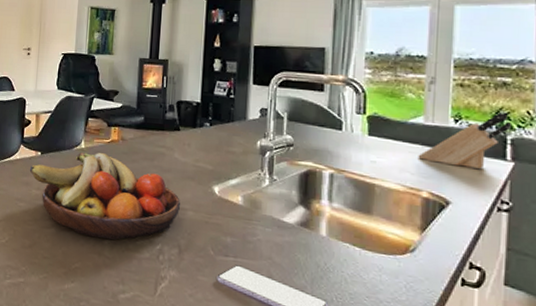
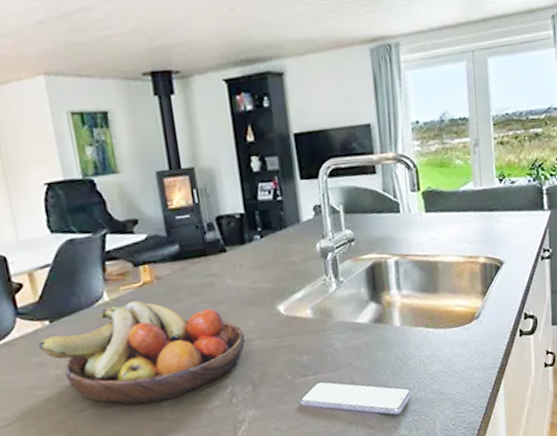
knife block: present [418,113,511,170] -> none [472,164,545,227]

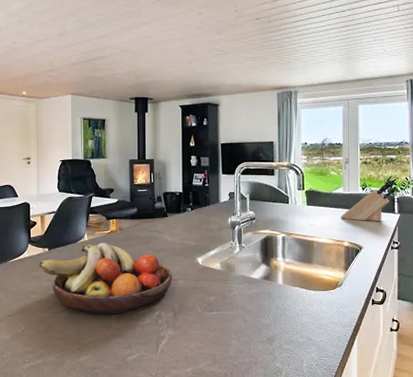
smartphone: present [299,381,412,415] -> none [205,317,287,350]
knife block: none [472,164,545,227] -> present [340,180,397,222]

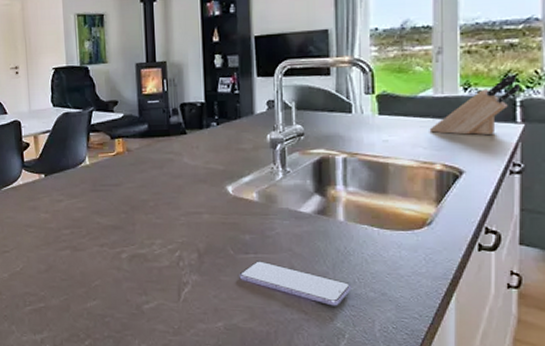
fruit bowl: present [39,242,173,315] -> none [35,166,196,254]
smartphone: none [205,317,287,350] -> present [239,261,352,306]

